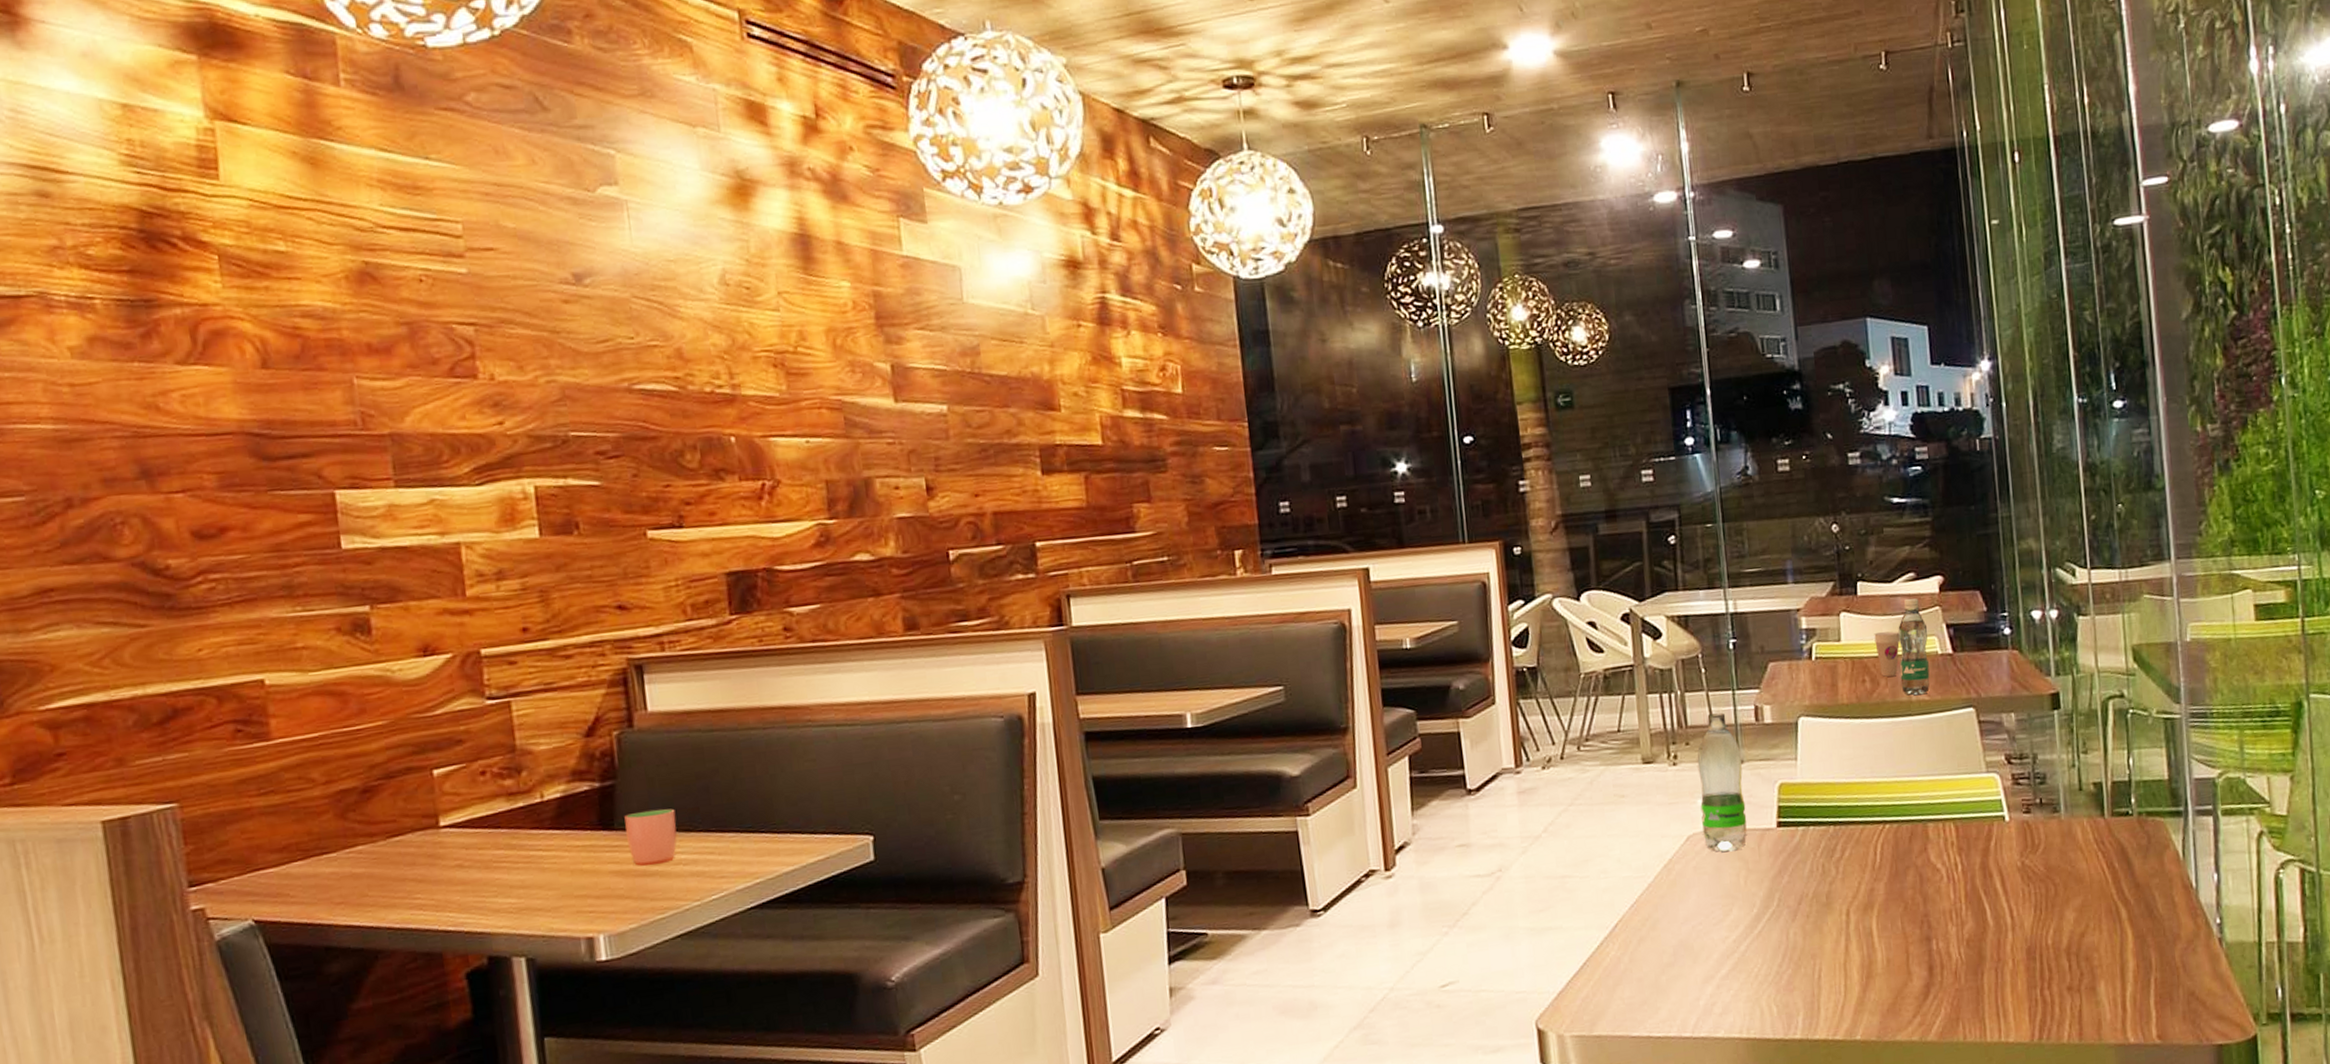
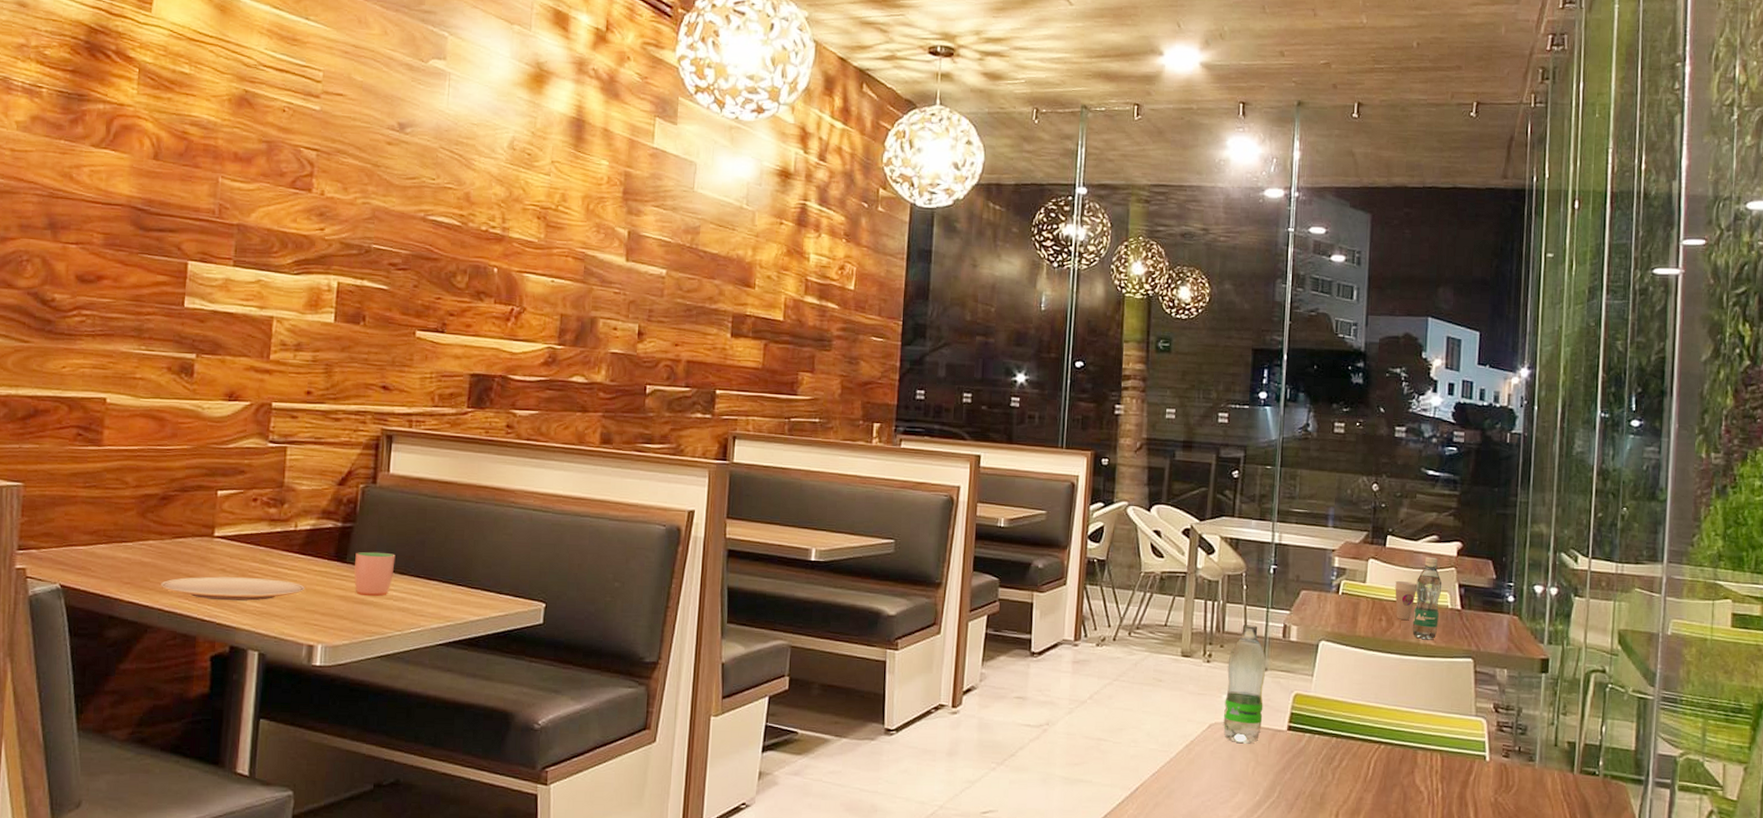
plate: none [383,865,569,906] -> present [161,576,305,601]

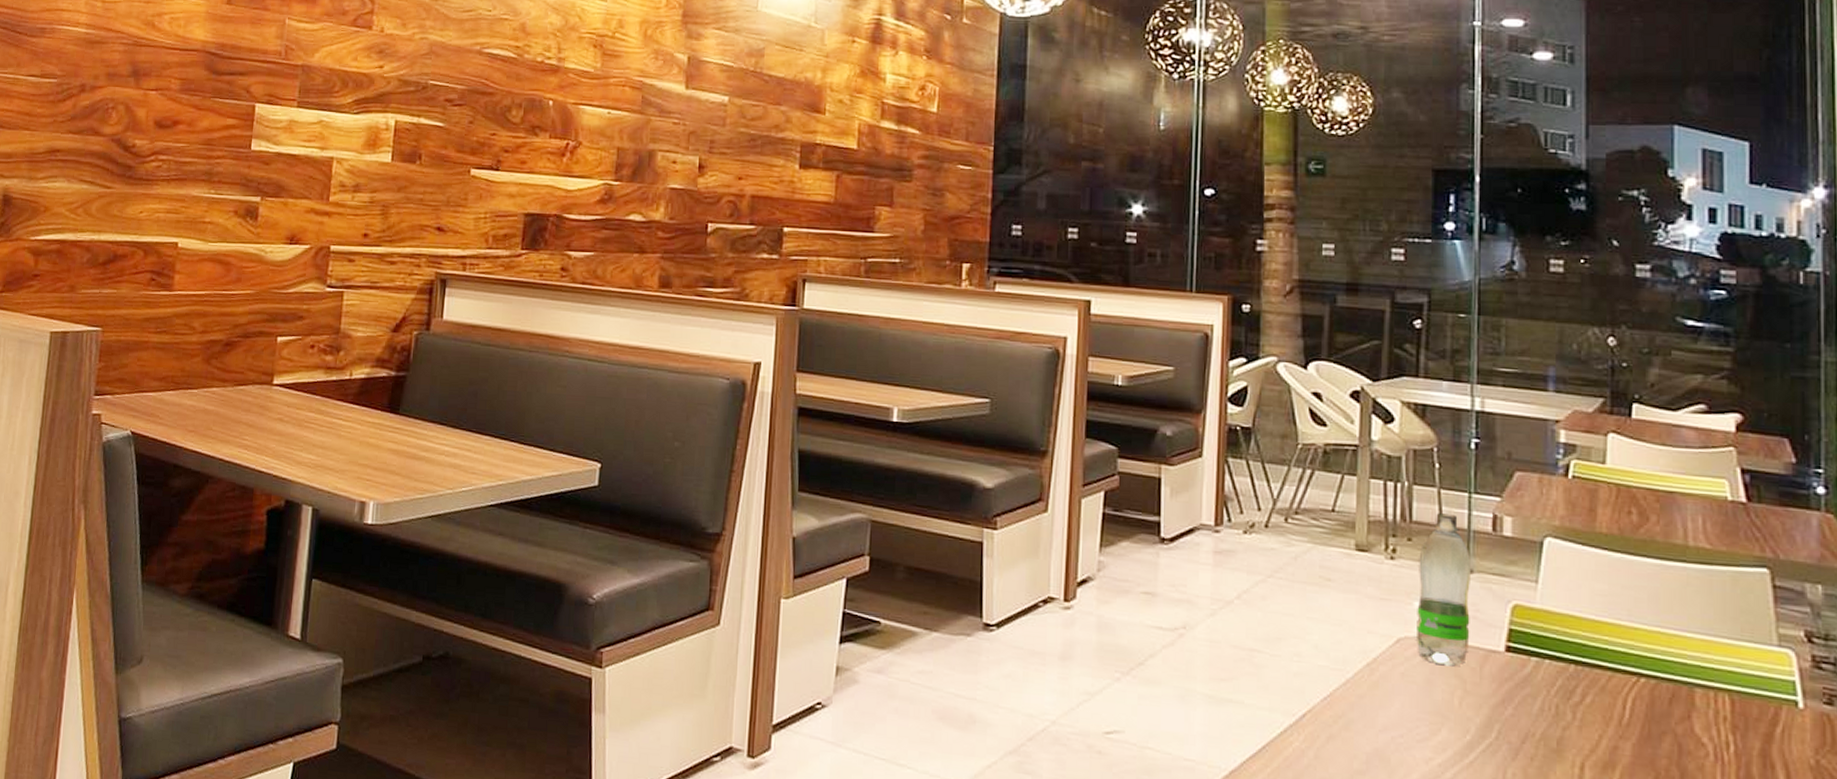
plate: present [161,576,305,601] -> none [222,426,359,453]
cup: present [354,551,396,597] -> none [406,402,448,452]
cup: present [1395,581,1418,620] -> none [1648,463,1681,514]
bottle: present [1412,556,1442,640] -> none [1676,431,1717,542]

